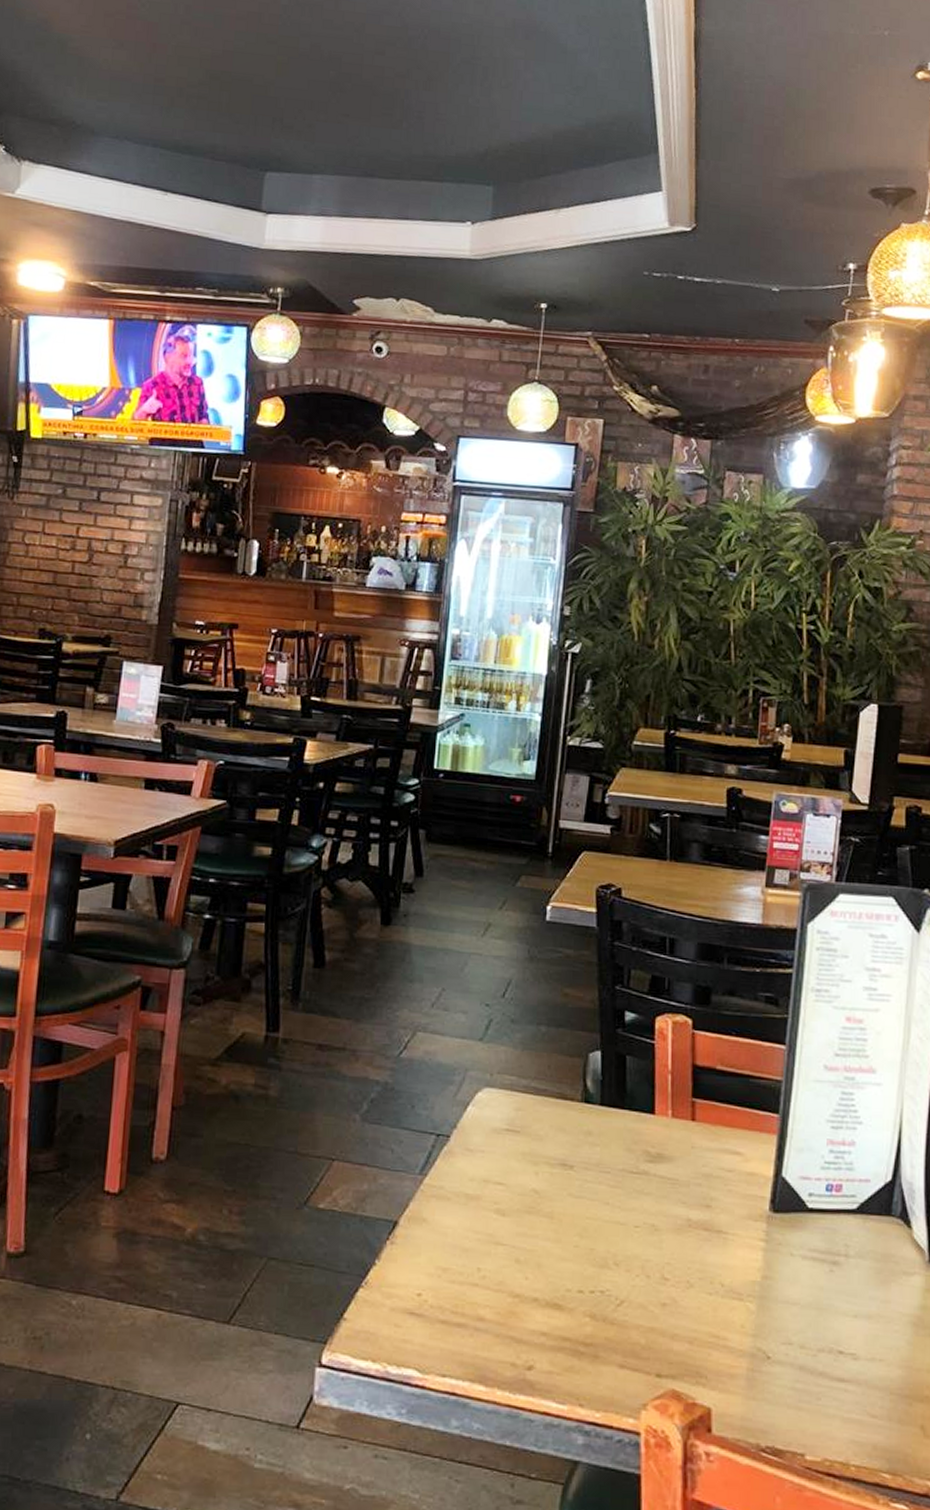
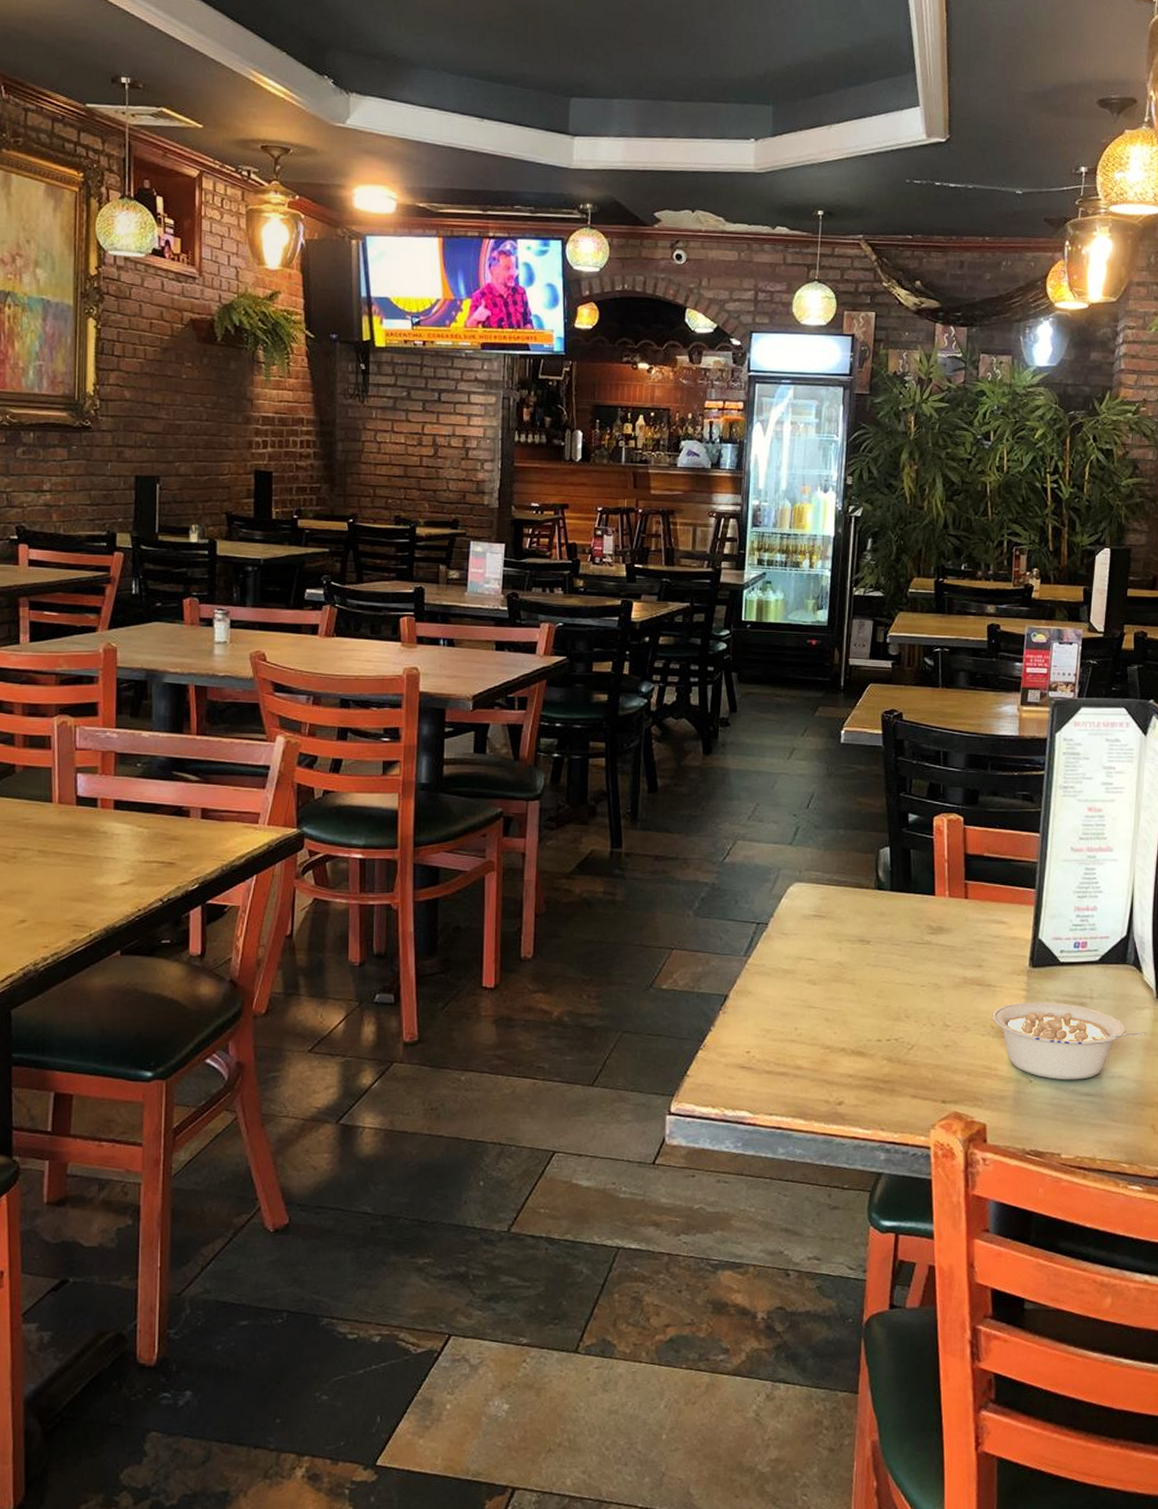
legume: none [722,1255,916,1360] -> present [992,1001,1147,1080]

